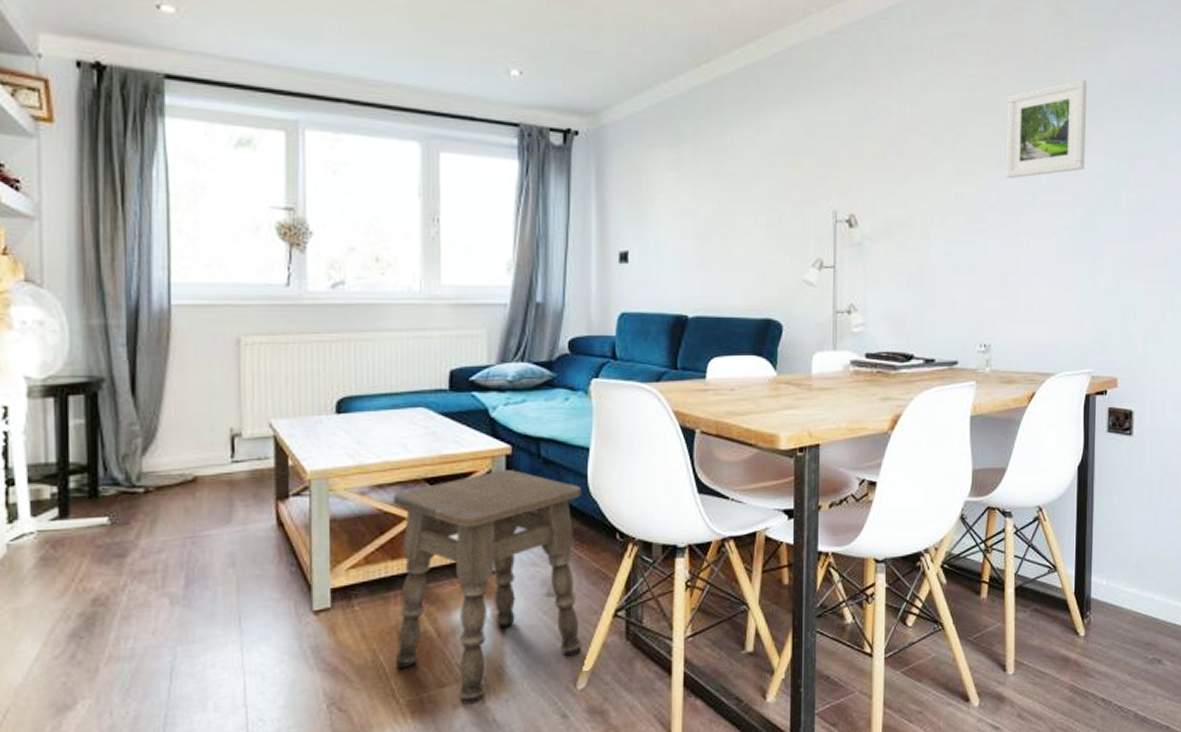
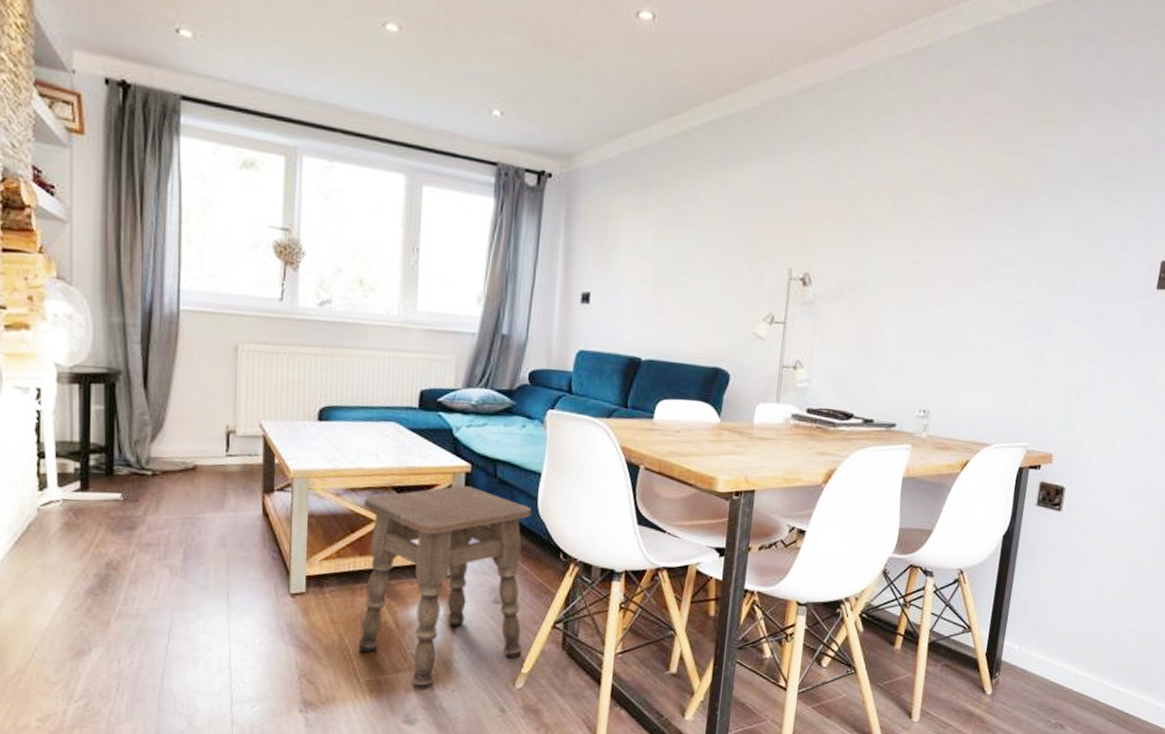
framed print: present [1005,79,1088,179] -> none [962,153,1058,250]

